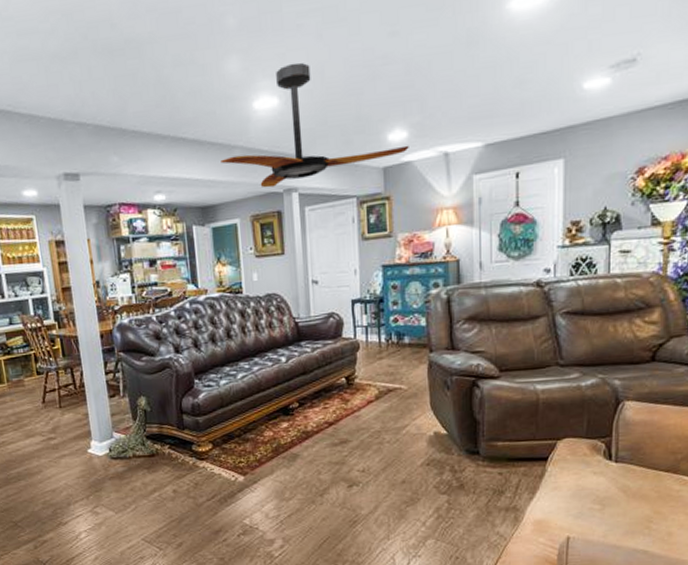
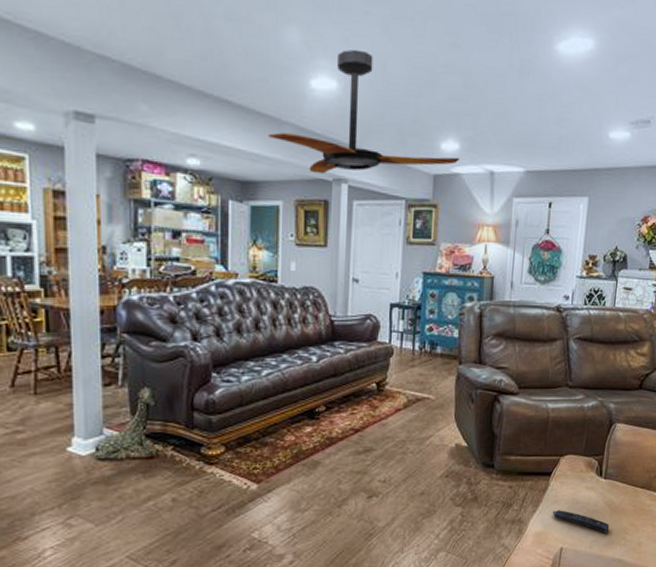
remote control: none [553,497,626,522] -> present [552,510,609,533]

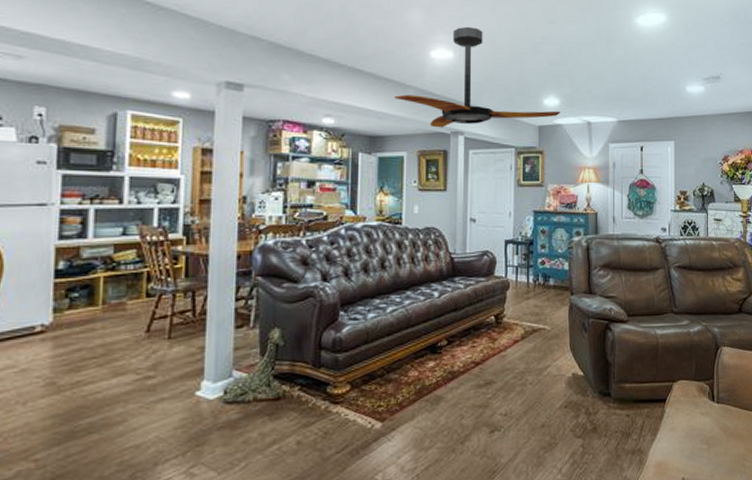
remote control: present [552,510,609,533] -> none [670,437,727,461]

